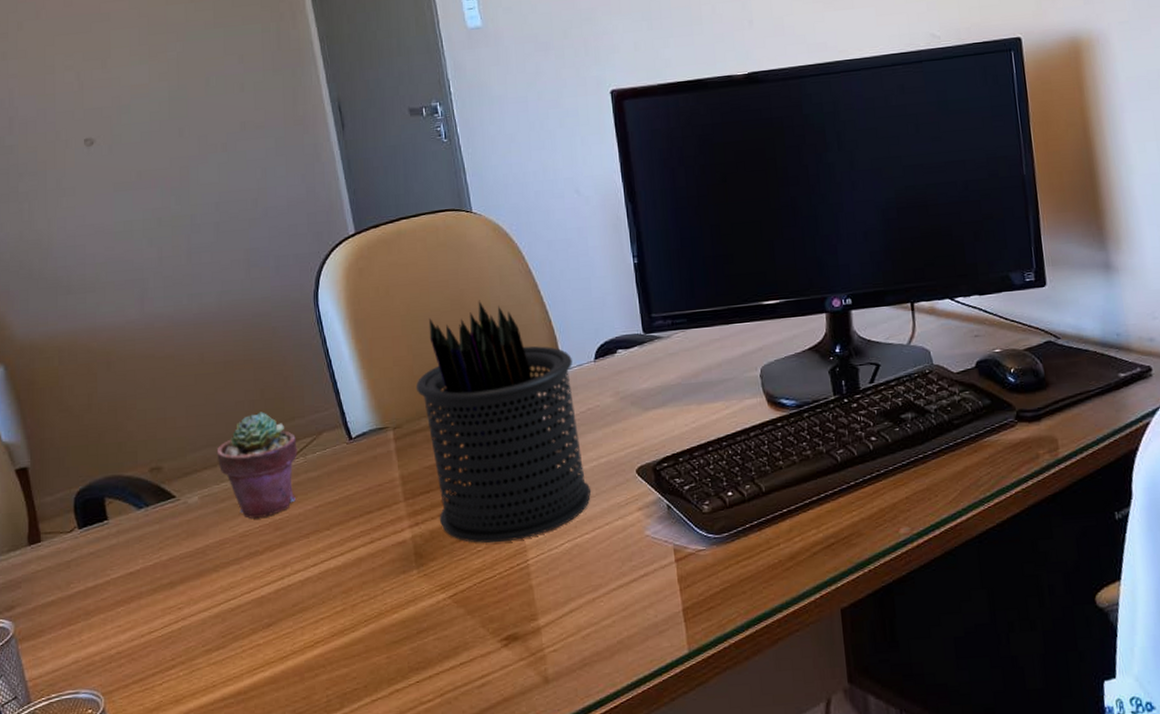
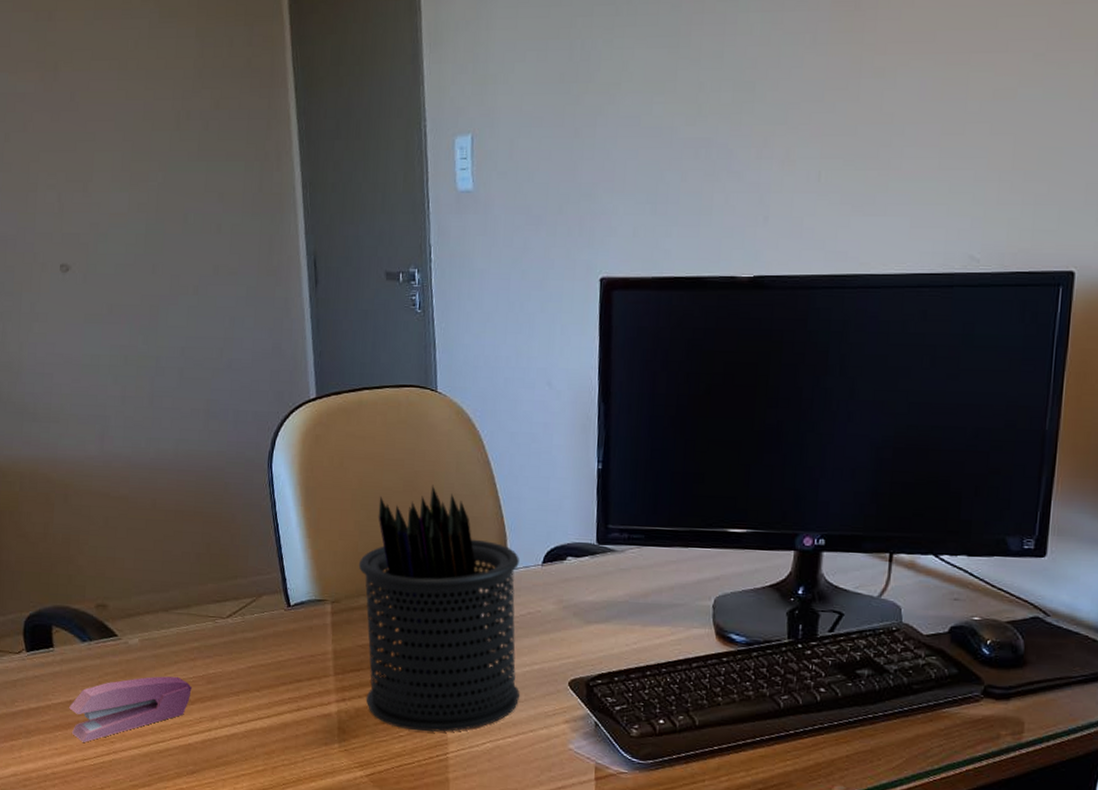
stapler: none [130,528,259,614] -> present [69,676,192,742]
potted succulent: present [216,412,298,518] -> none [159,565,237,669]

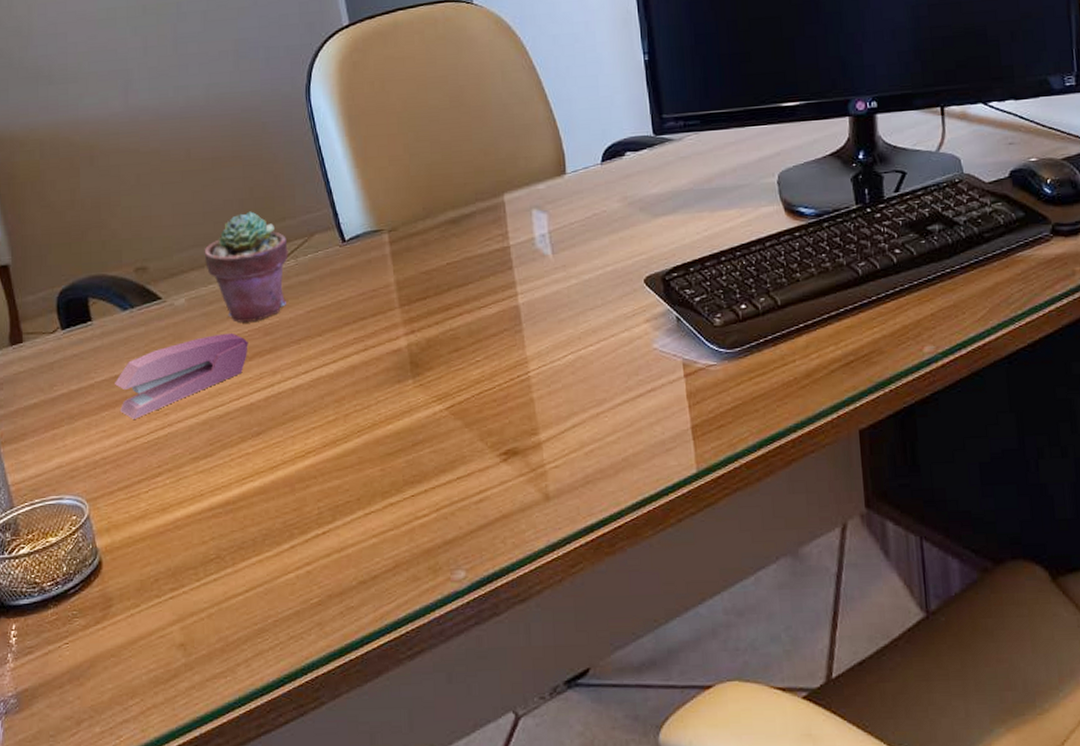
potted succulent: none [159,565,237,669] -> present [204,211,288,322]
pen holder: present [358,484,519,732] -> none [412,97,596,354]

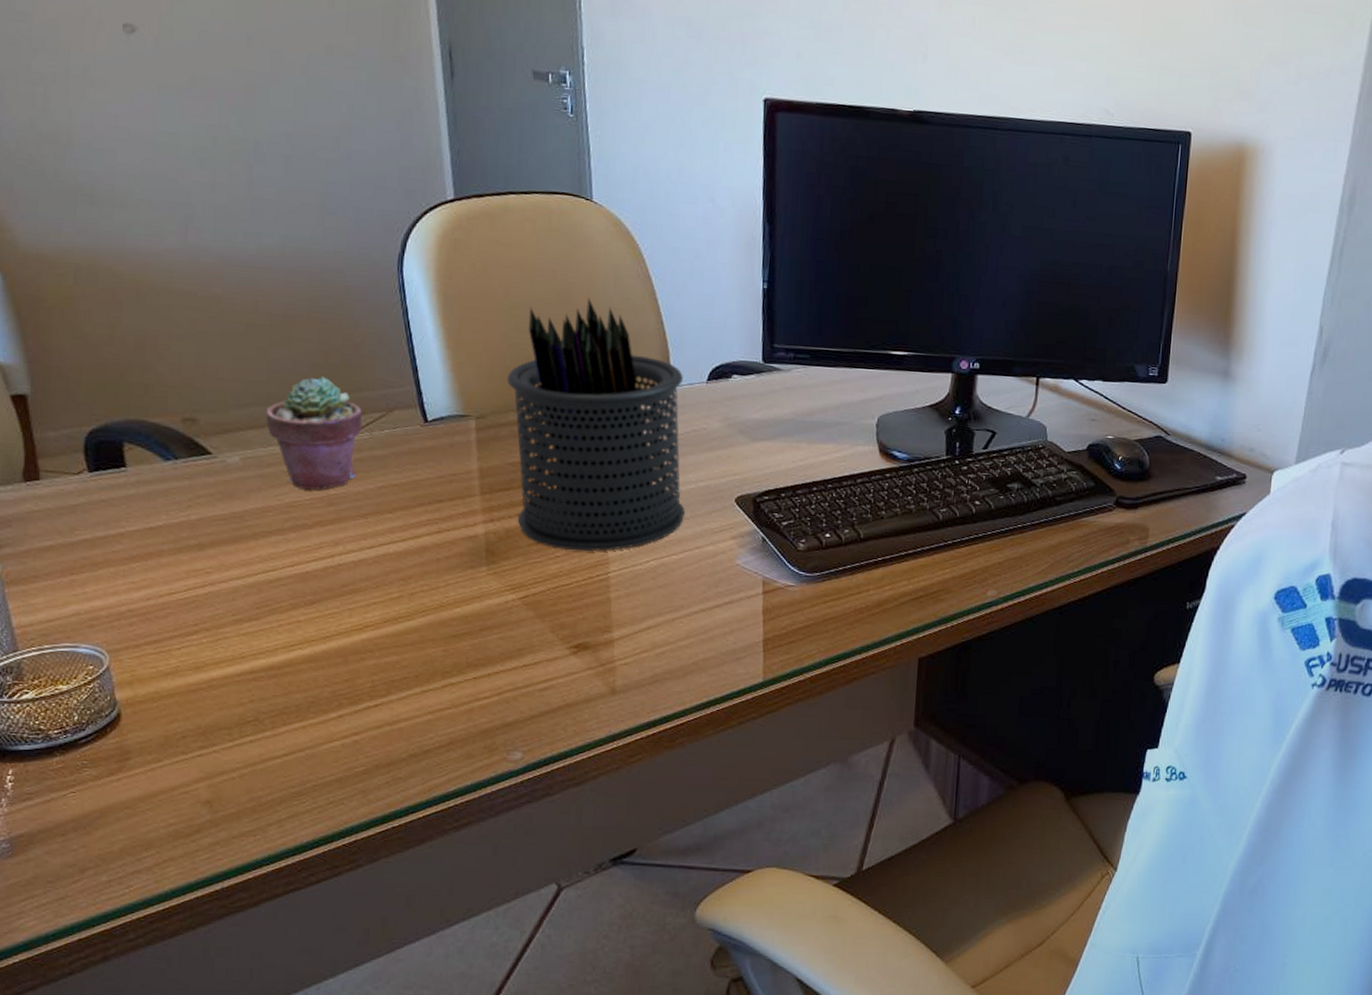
stapler: present [115,332,248,419] -> none [149,498,309,574]
pen holder: none [412,97,596,354] -> present [506,297,685,552]

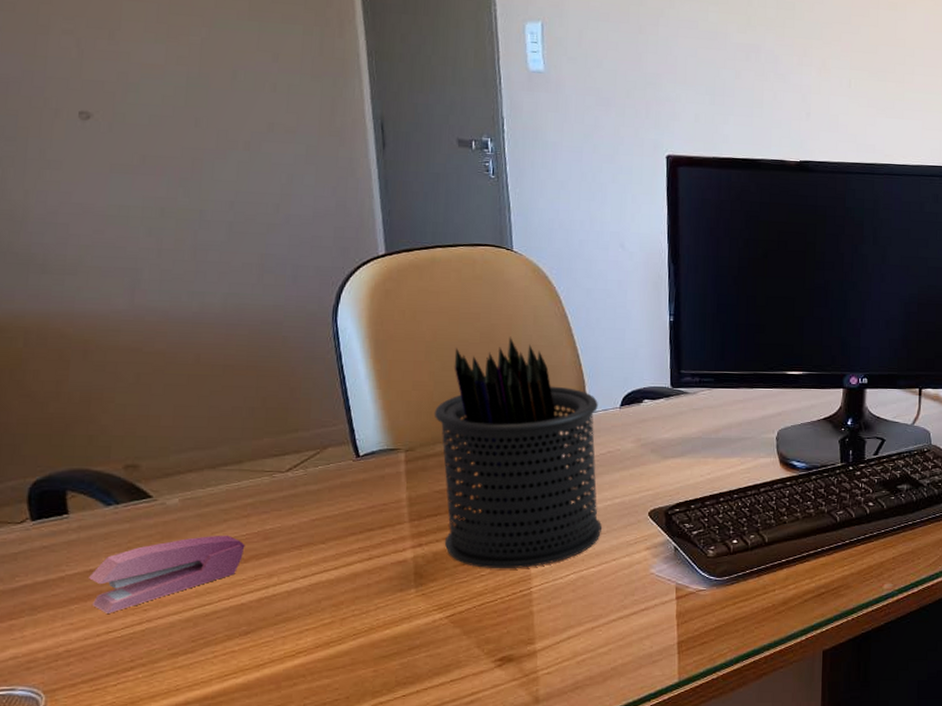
stapler: none [149,498,309,574] -> present [89,535,245,613]
potted succulent: present [265,376,363,490] -> none [205,420,298,526]

